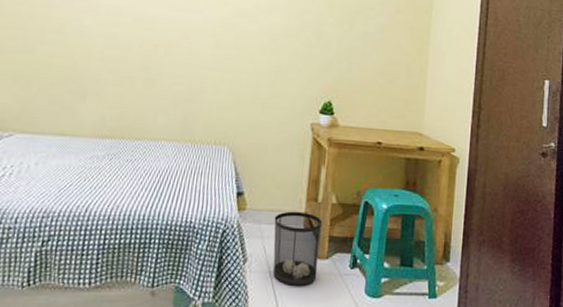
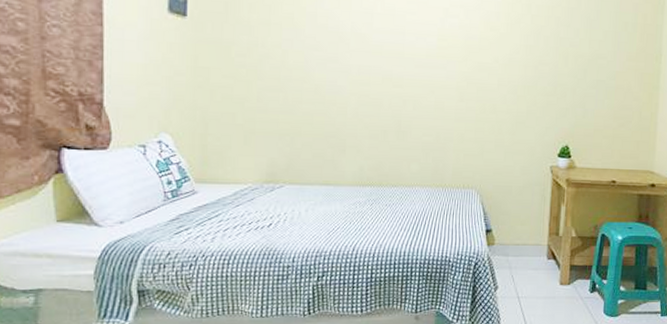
waste bin: present [273,211,323,286] -> none [520,244,564,308]

